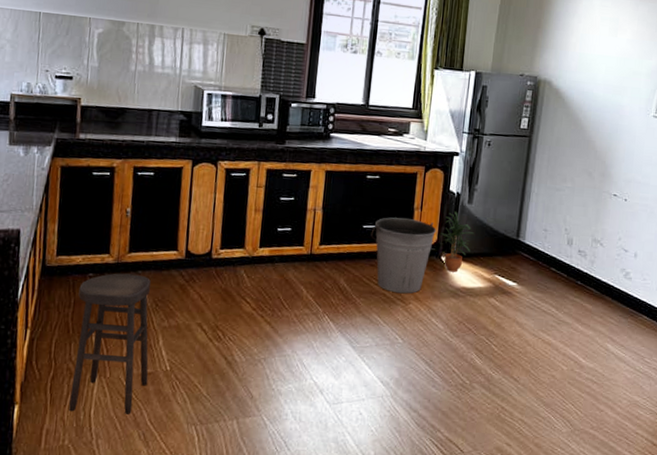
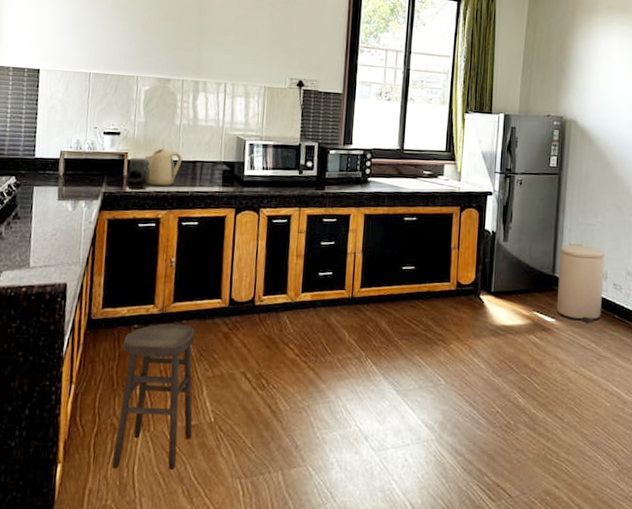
jar: none [79,103,105,137] -> present [126,157,150,190]
kettle: none [99,95,138,135] -> present [145,148,182,187]
bucket: present [370,217,437,294] -> none [410,257,475,334]
potted plant: present [440,211,474,272] -> none [478,249,511,311]
pedal bin: none [518,207,572,288] -> present [556,243,605,323]

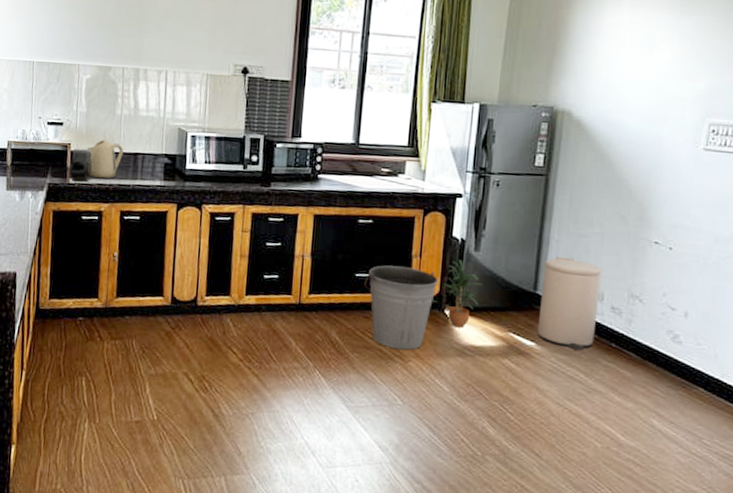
stool: present [112,323,195,470] -> none [61,317,138,463]
bucket: none [410,257,475,334] -> present [364,265,439,350]
potted plant: none [478,249,511,311] -> present [443,259,483,328]

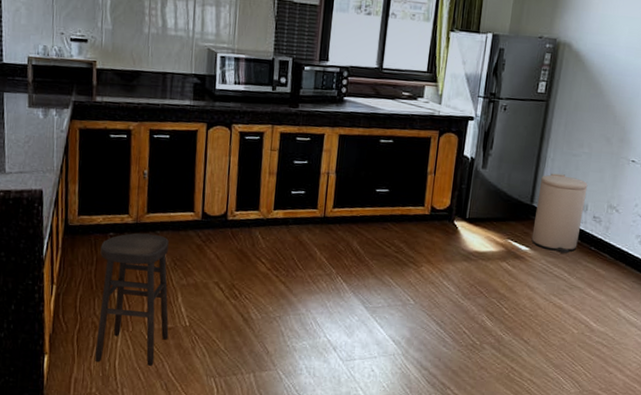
stool: none [61,317,138,463] -> present [95,233,169,366]
jar: present [69,148,93,182] -> none [95,65,120,100]
kettle: present [87,140,124,179] -> none [114,58,152,98]
bucket: present [364,265,439,350] -> none [383,181,450,257]
potted plant: present [443,259,483,328] -> none [453,176,488,237]

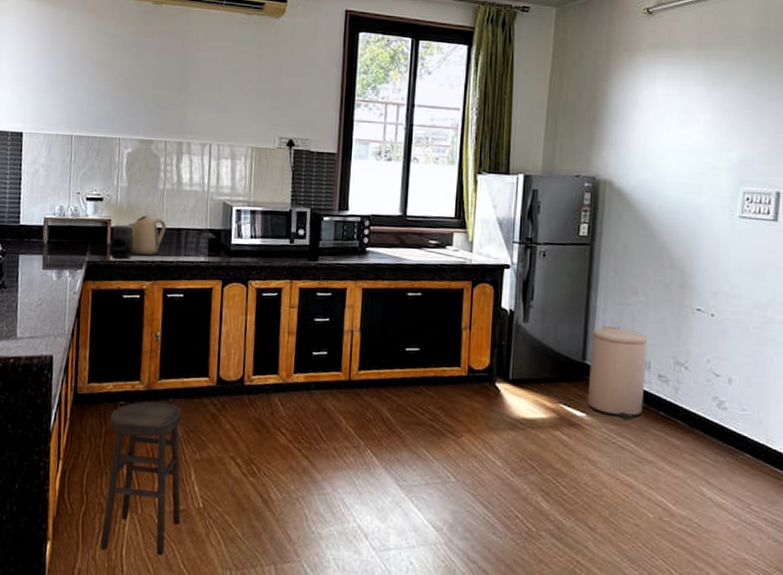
jar: none [95,65,120,100] -> present [109,224,134,259]
kettle: none [114,58,152,98] -> present [128,215,167,256]

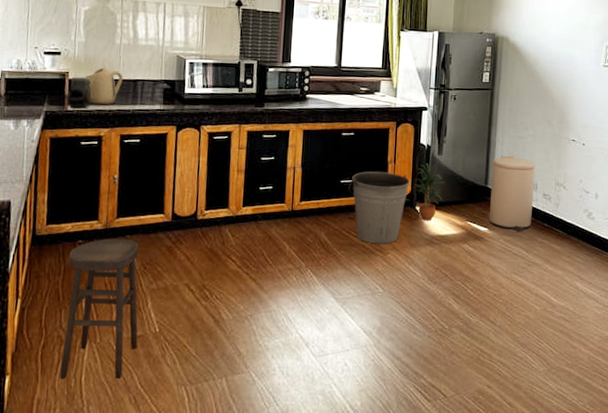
bucket: none [414,338,489,426] -> present [348,171,410,244]
potted plant: none [493,331,532,401] -> present [414,162,445,221]

